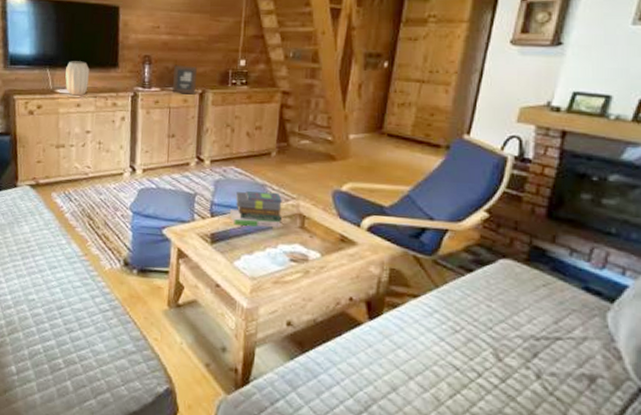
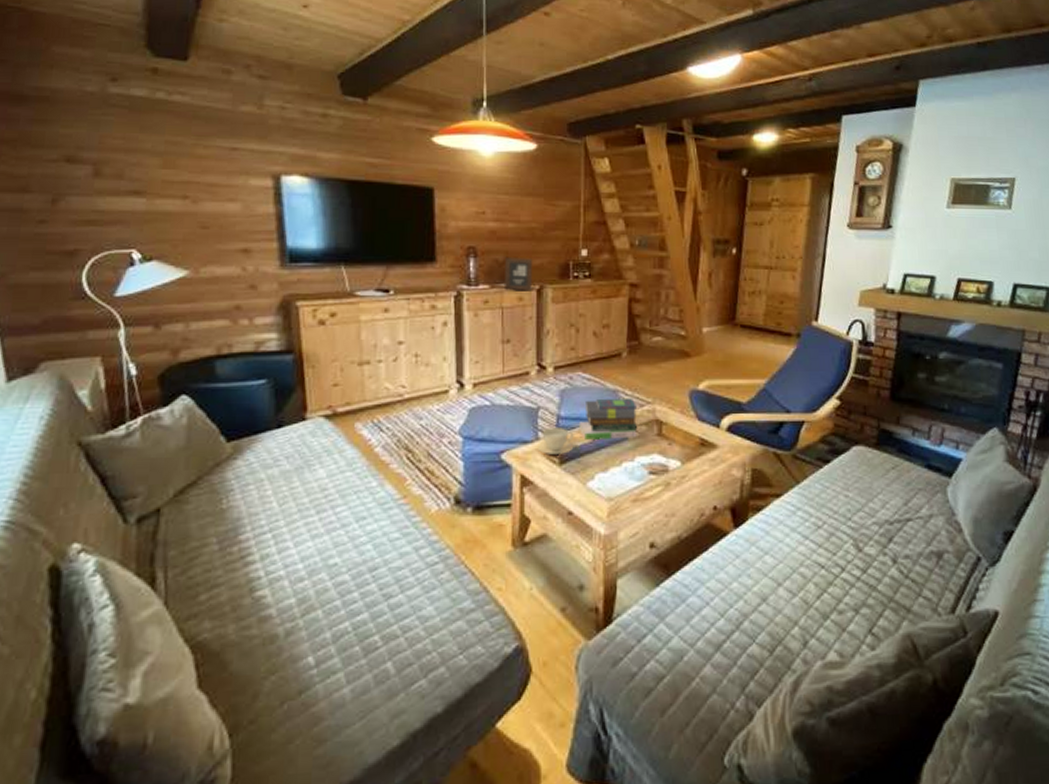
vase: present [65,61,90,97] -> none [366,255,399,300]
teacup: none [192,212,225,235] -> present [536,428,574,454]

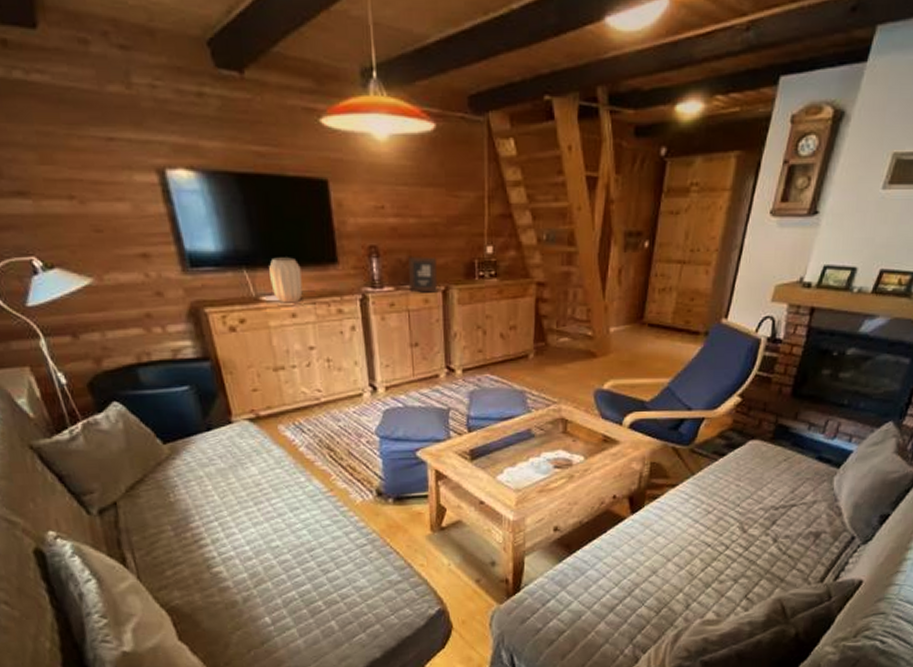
vase: none [366,255,399,300] -> present [268,257,303,305]
teacup: present [536,428,574,454] -> none [448,427,484,452]
books: present [578,399,638,441] -> none [487,399,544,439]

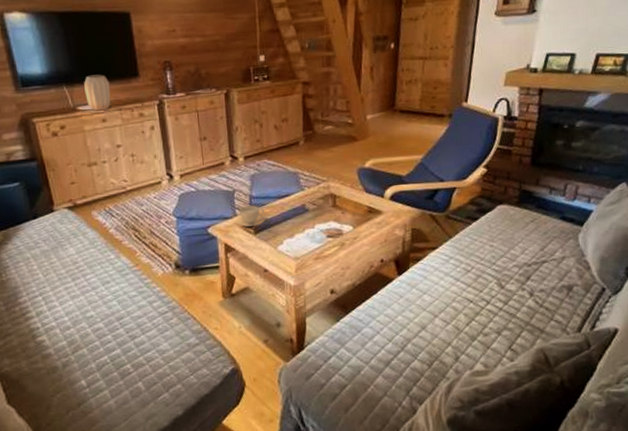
picture frame: present [407,257,437,293] -> none [195,67,221,97]
teacup: none [448,427,484,452] -> present [234,205,265,227]

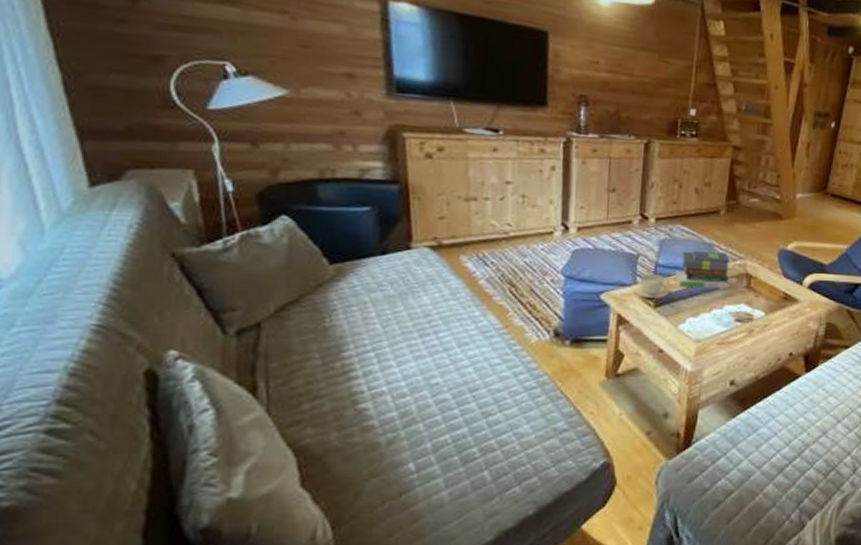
vase: present [83,74,111,112] -> none [476,94,509,139]
books: none [267,179,316,215] -> present [674,251,729,289]

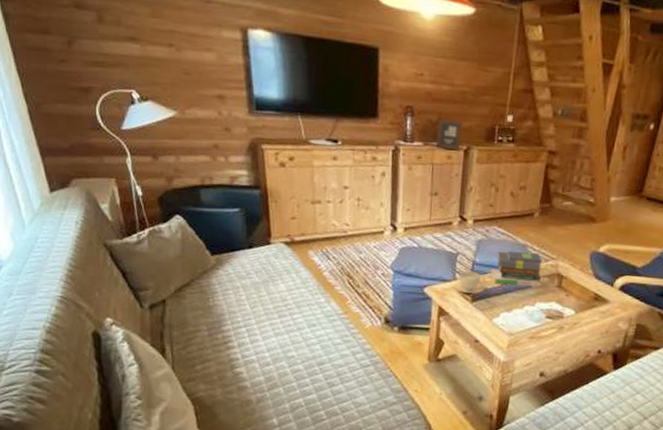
picture frame: none [614,109,642,145] -> present [436,118,462,151]

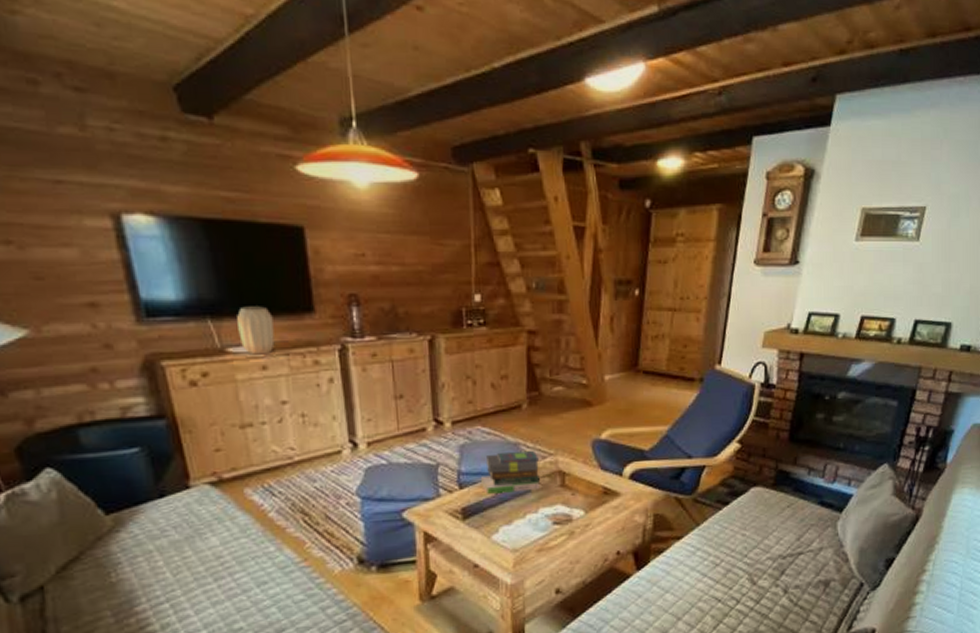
vase: none [319,108,346,149] -> present [236,306,275,357]
picture frame: present [436,118,462,151] -> none [390,305,423,343]
teacup: present [453,271,486,294] -> none [437,483,477,511]

